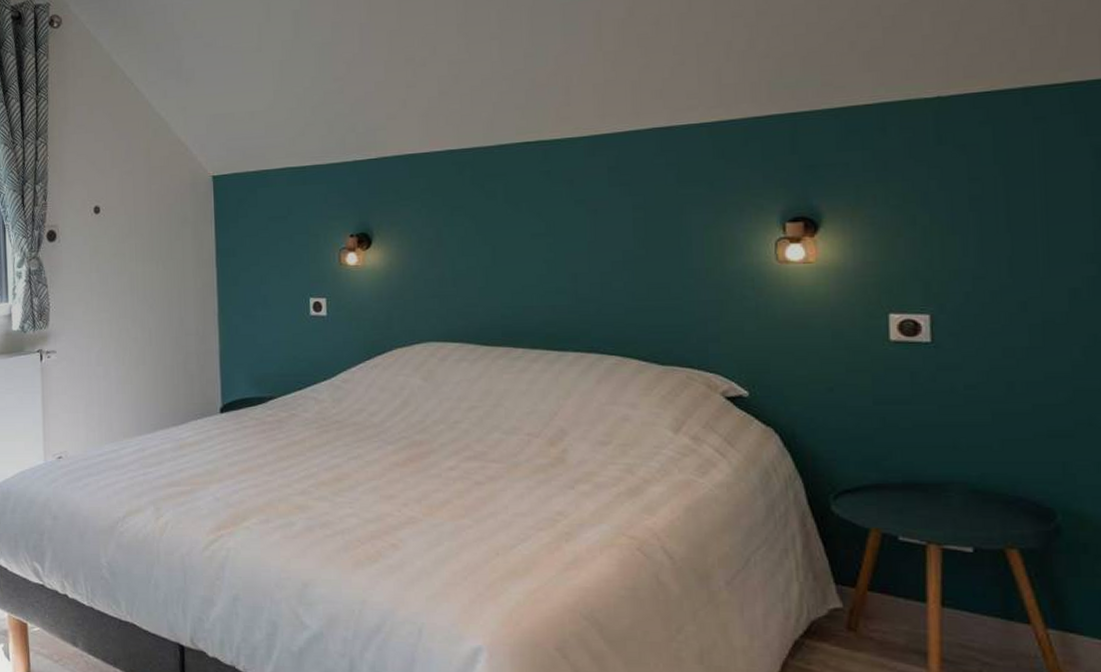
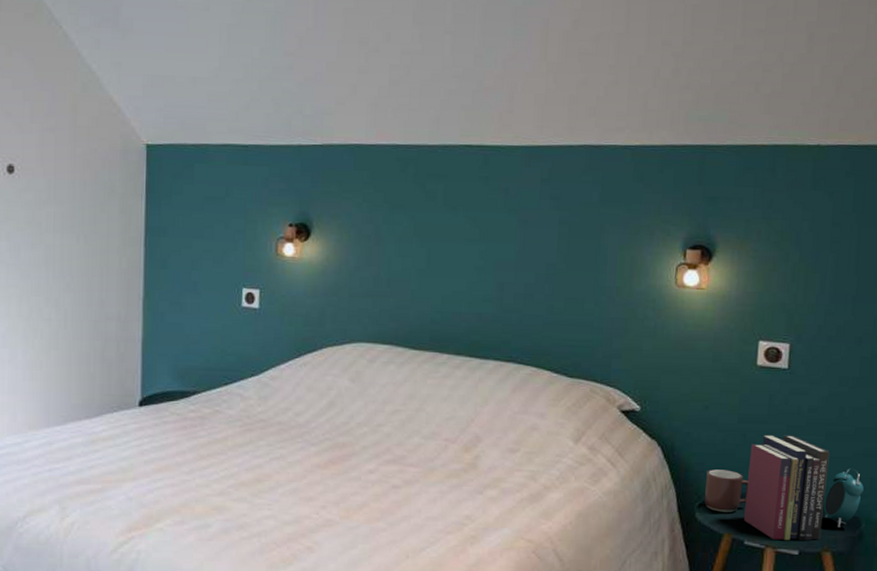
mug: none [838,457,896,504] -> present [704,469,749,512]
books: none [893,416,1001,536] -> present [744,435,830,541]
alarm clock: none [1000,450,1054,522] -> present [823,467,864,529]

